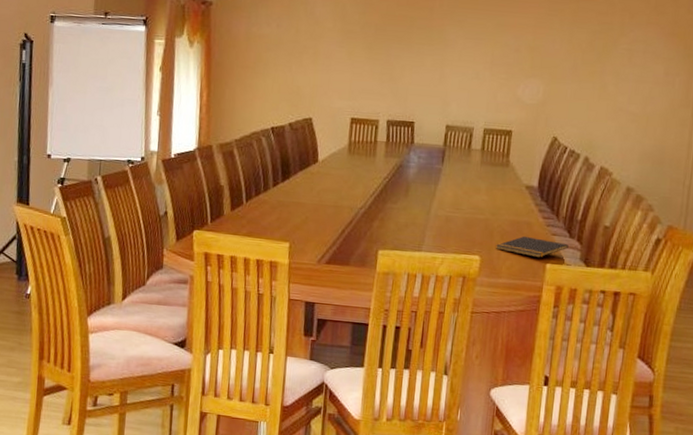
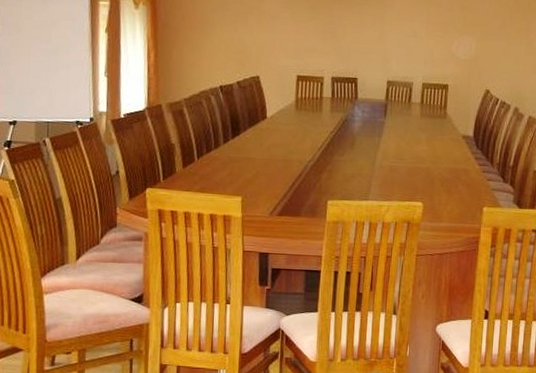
notepad: present [495,236,569,258] -> none [436,182,503,202]

